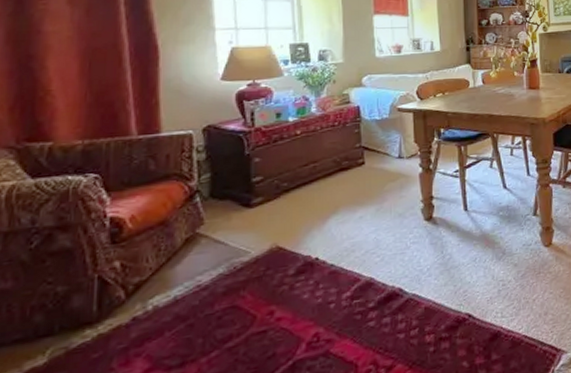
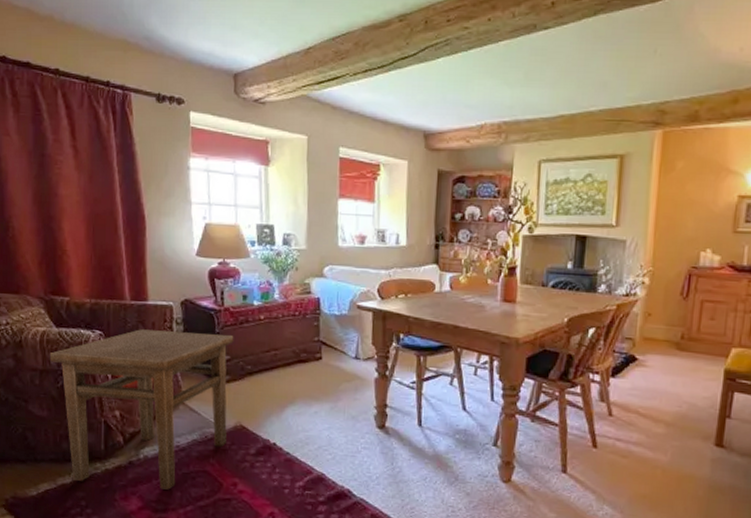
side table: none [21,155,267,359] -> present [50,329,234,490]

